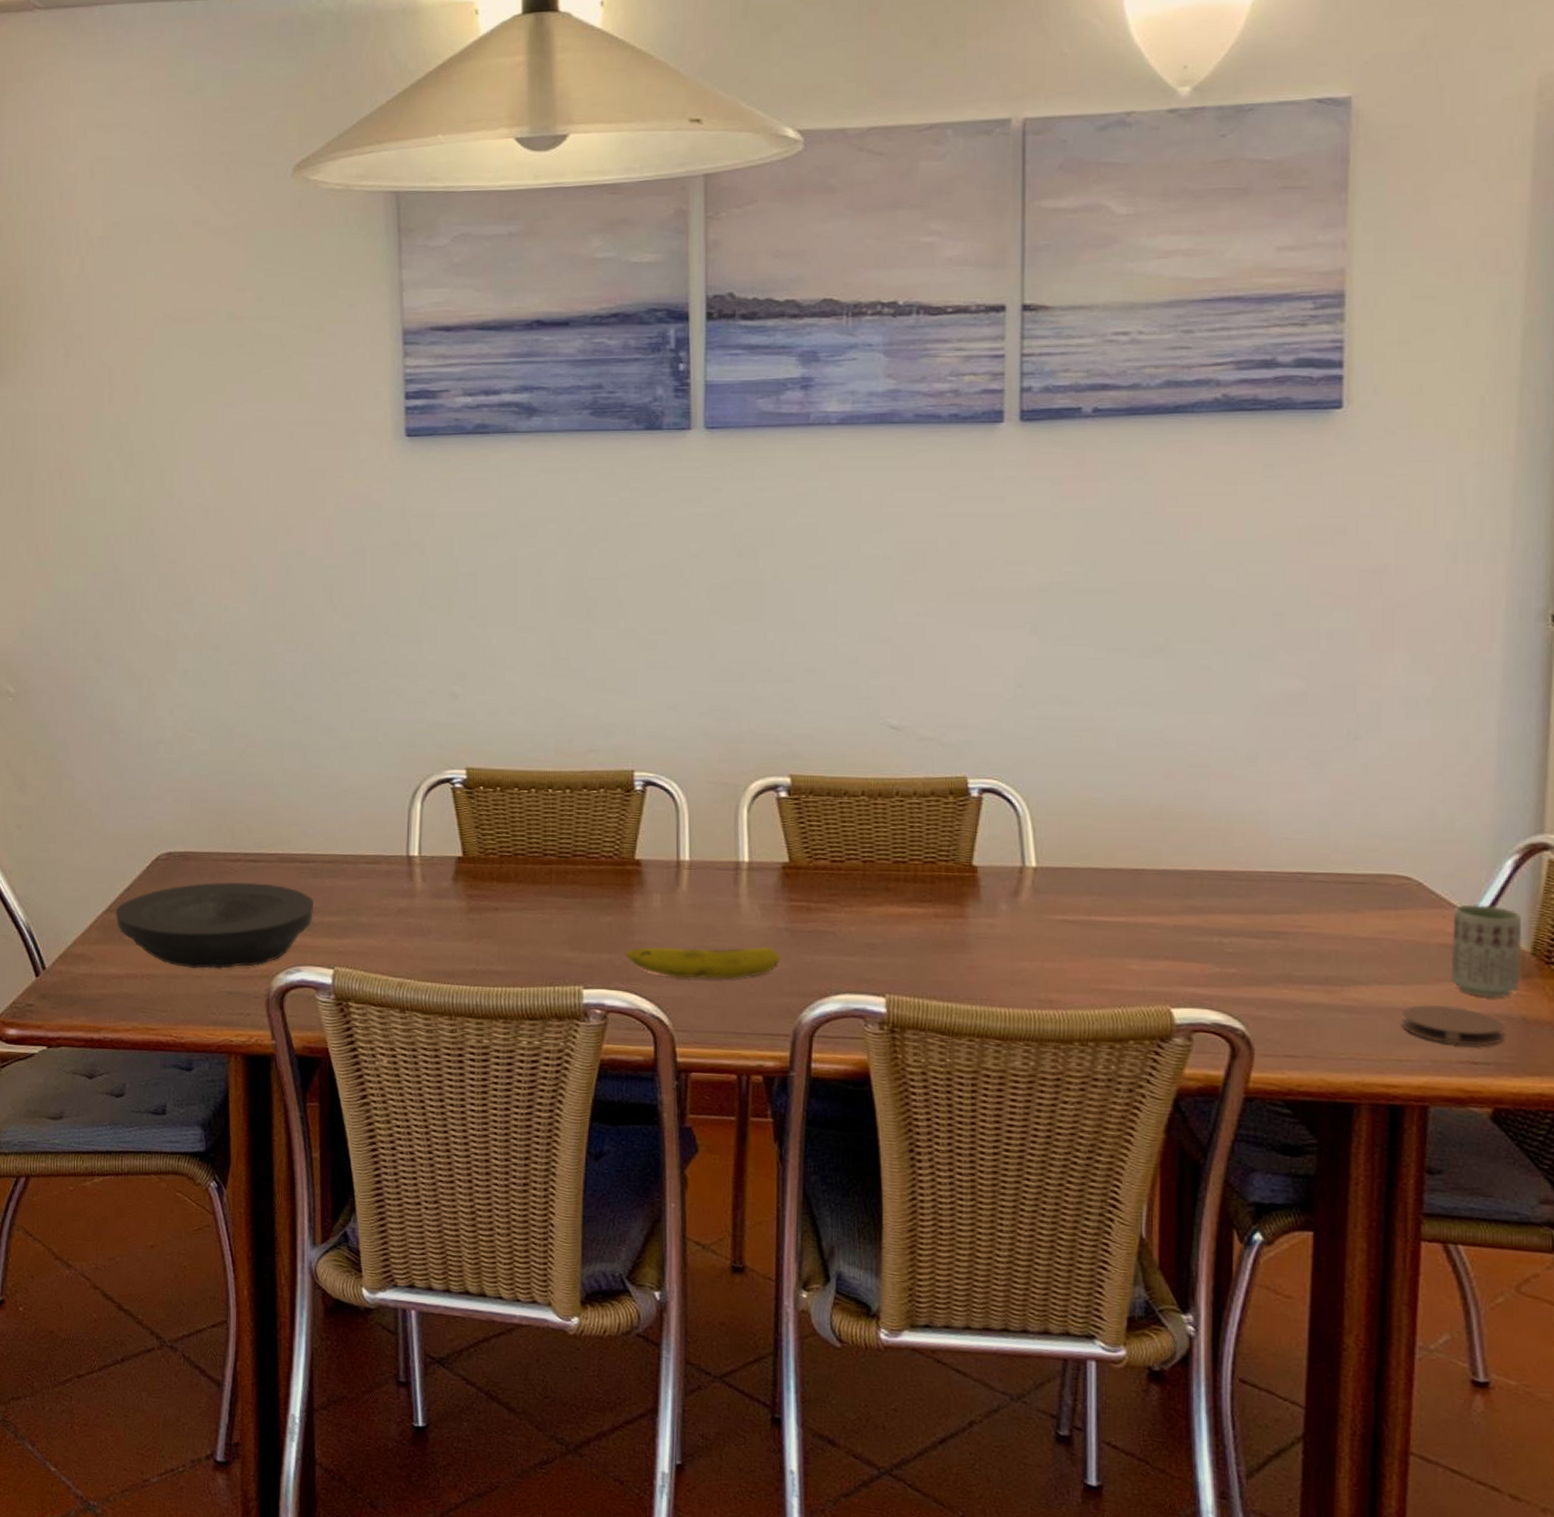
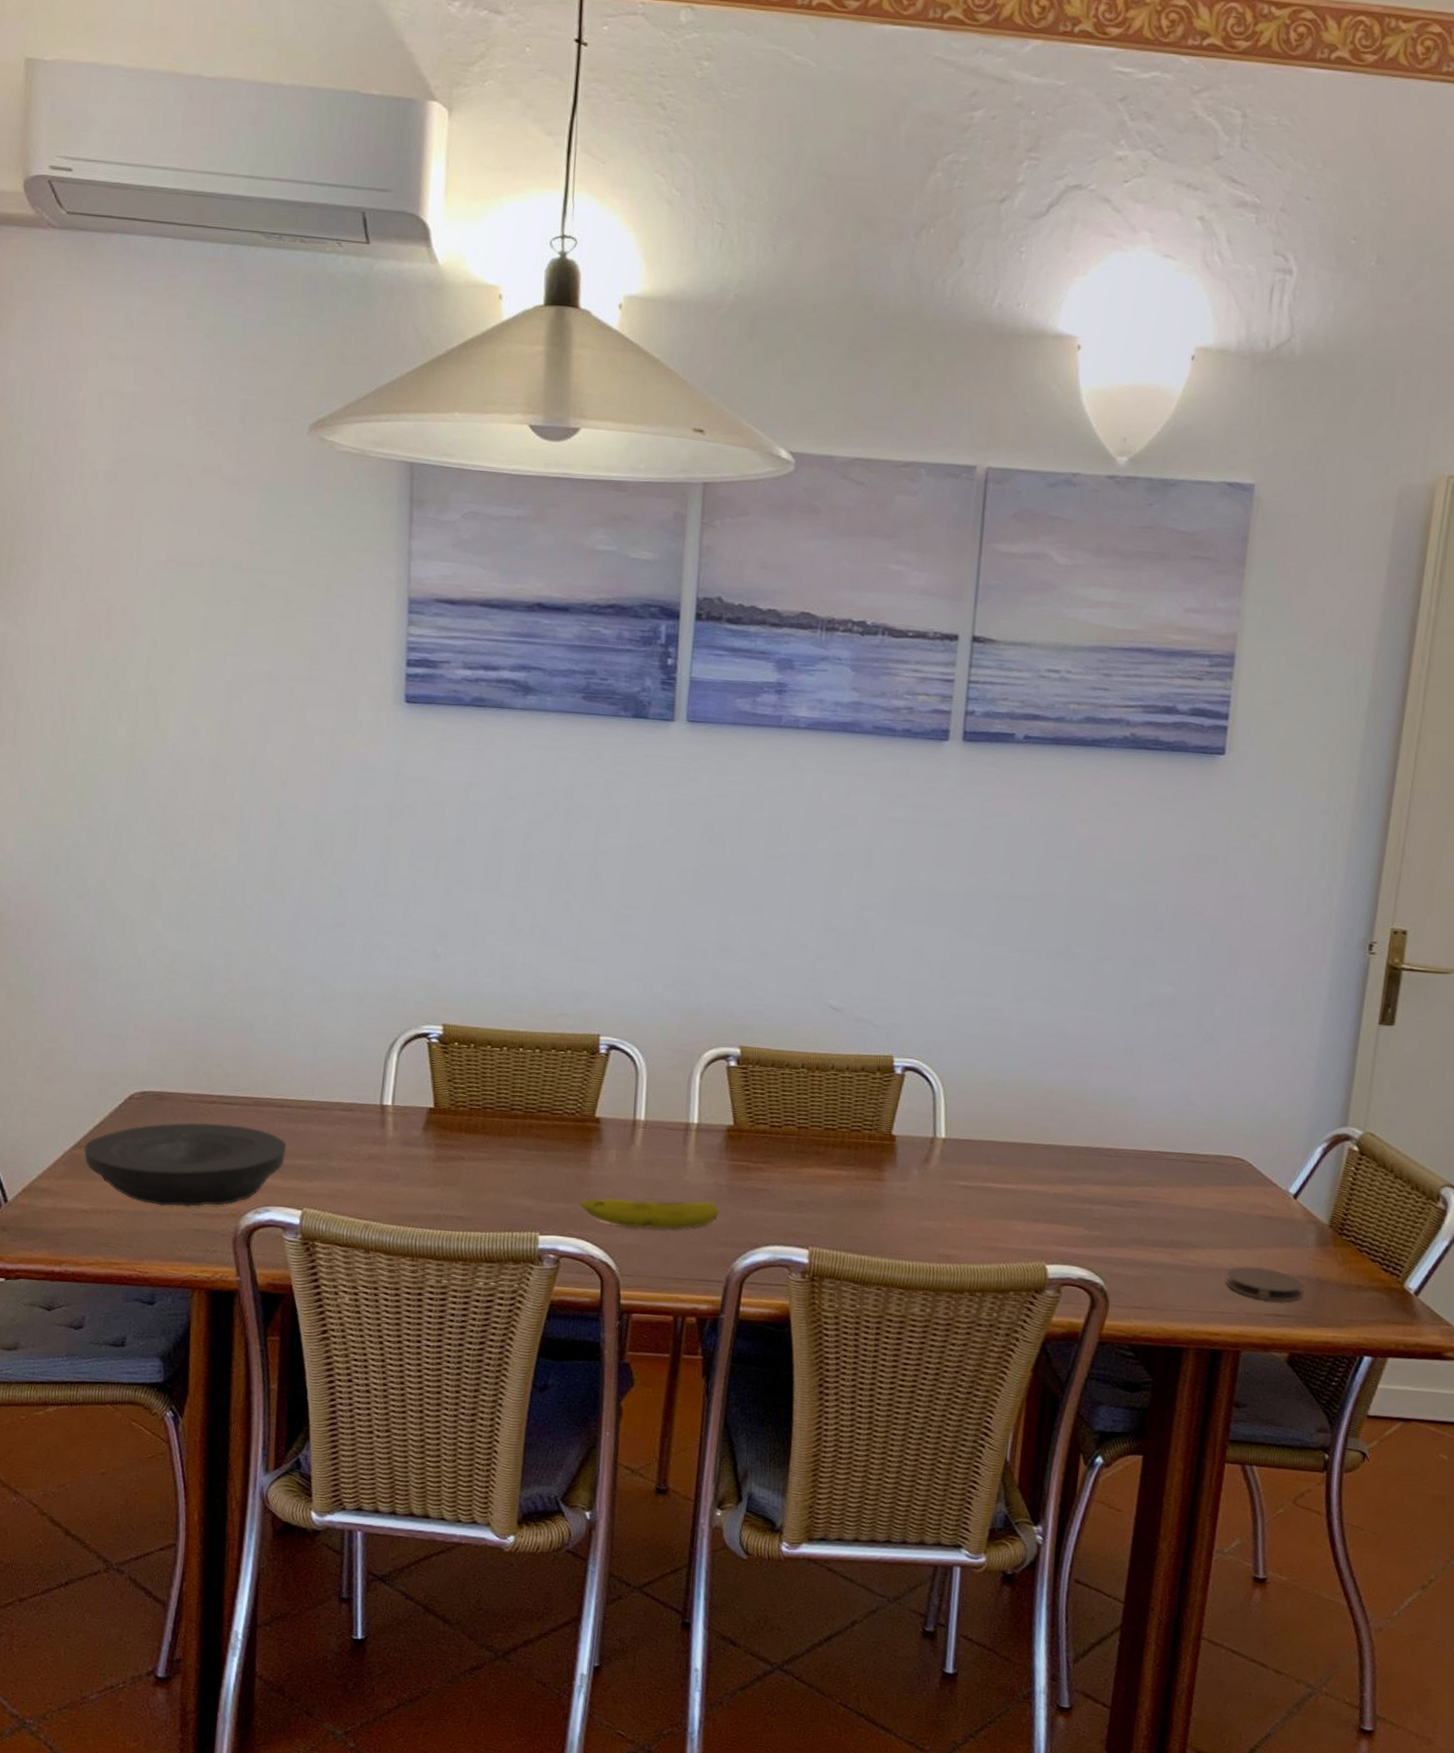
cup: present [1451,904,1523,997] -> none [1267,1183,1324,1261]

